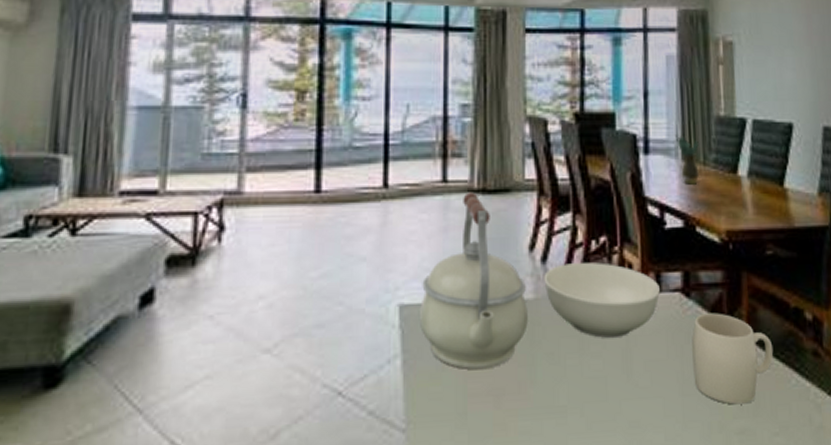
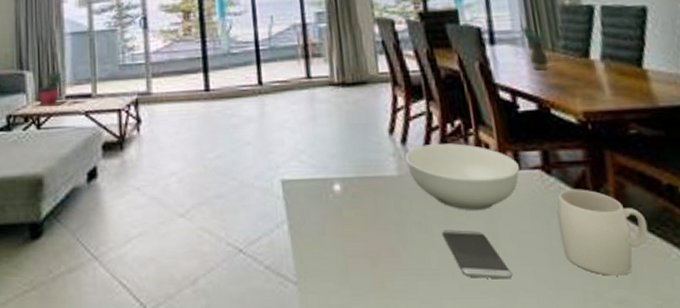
succulent plant: none [65,155,122,207] -> present [31,70,67,108]
kettle: present [418,192,528,370] -> none [298,85,395,235]
smartphone: none [574,360,641,414] -> present [441,229,512,279]

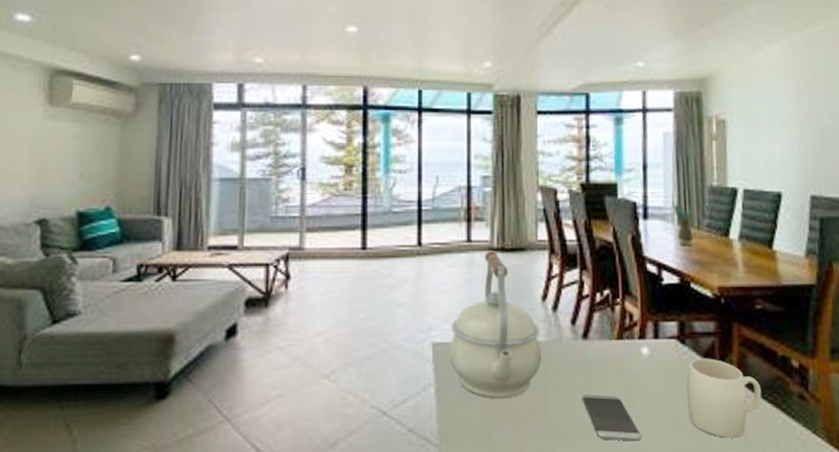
succulent plant: present [31,70,67,108] -> none [167,217,209,258]
kettle: none [298,85,395,235] -> present [448,250,541,399]
bowl: present [405,143,520,210] -> none [555,312,659,376]

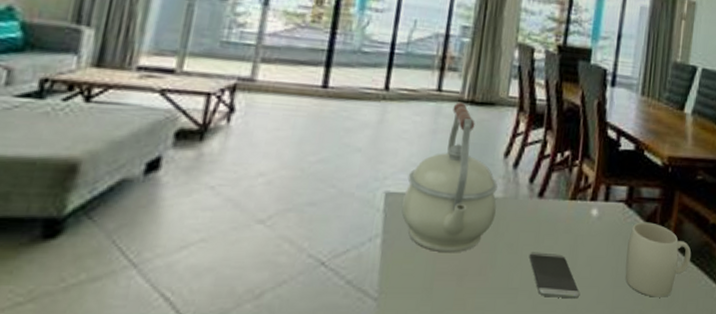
vase: present [672,202,695,247] -> none [638,73,657,117]

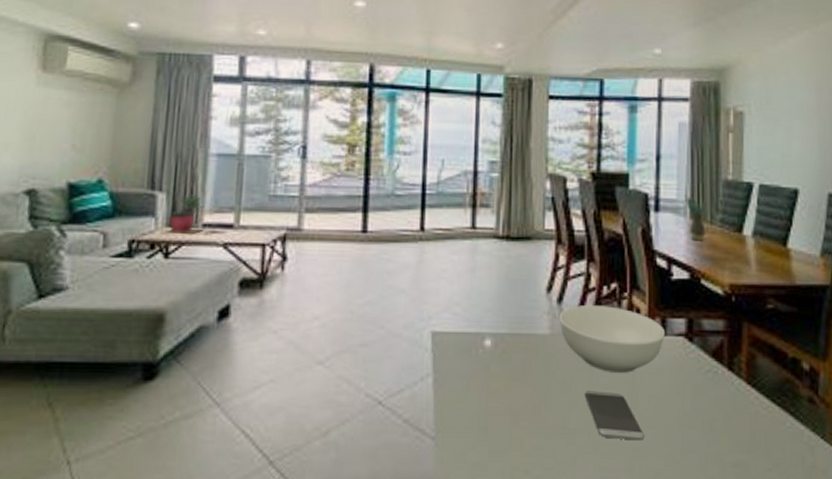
succulent plant: none [82,31,142,78] -> present [160,193,204,235]
kettle: present [401,102,498,253] -> none [448,238,544,392]
bowl: none [513,171,609,235] -> present [559,305,666,373]
mug: present [625,222,692,297] -> none [693,357,770,440]
vase: none [638,73,657,117] -> present [684,195,707,242]

